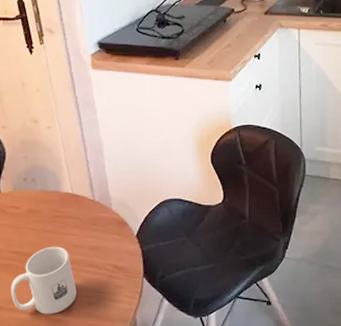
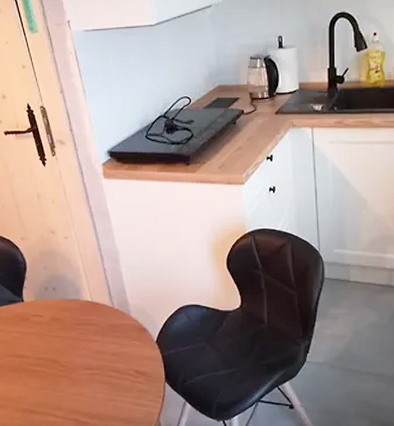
mug: present [10,246,77,315] -> none [39,352,102,418]

